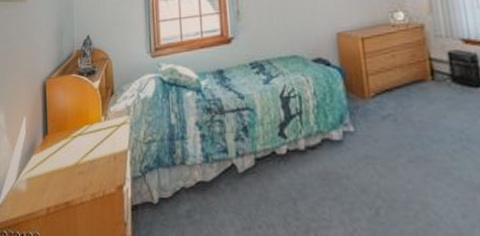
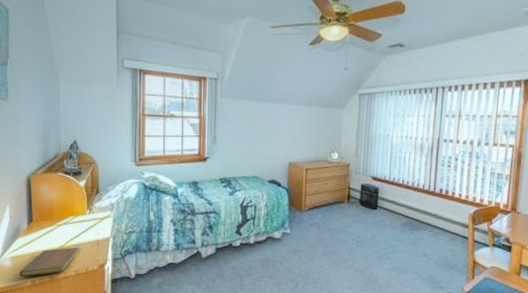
notebook: none [34,163,96,204] -> present [19,247,80,277]

